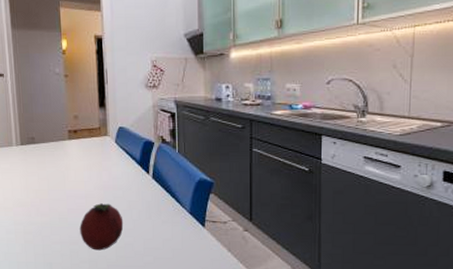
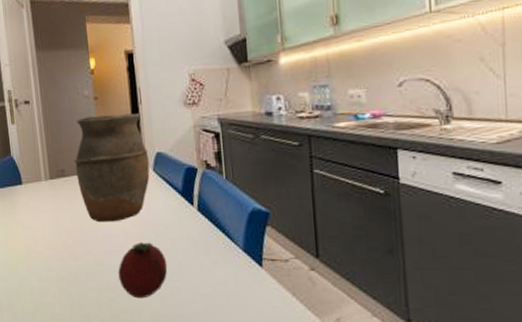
vase: none [44,91,113,185] -> present [74,113,150,223]

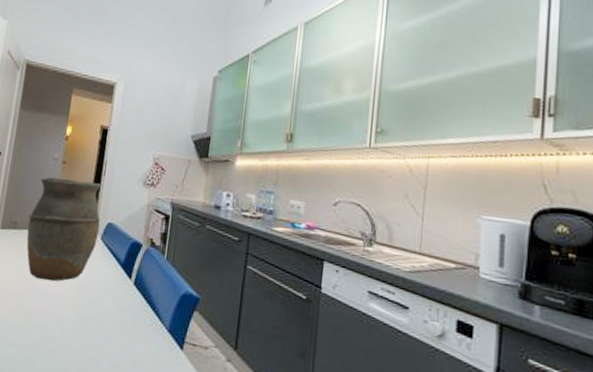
fruit: present [118,242,168,299] -> none [42,305,94,363]

